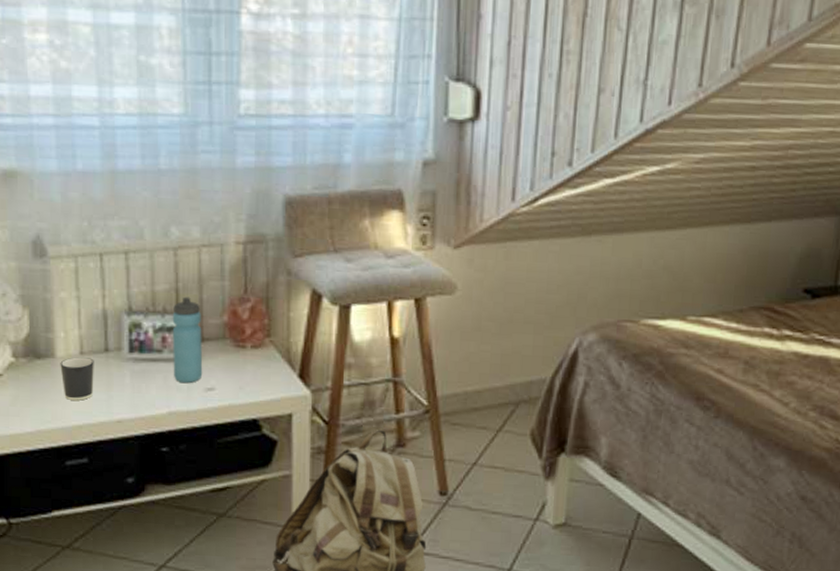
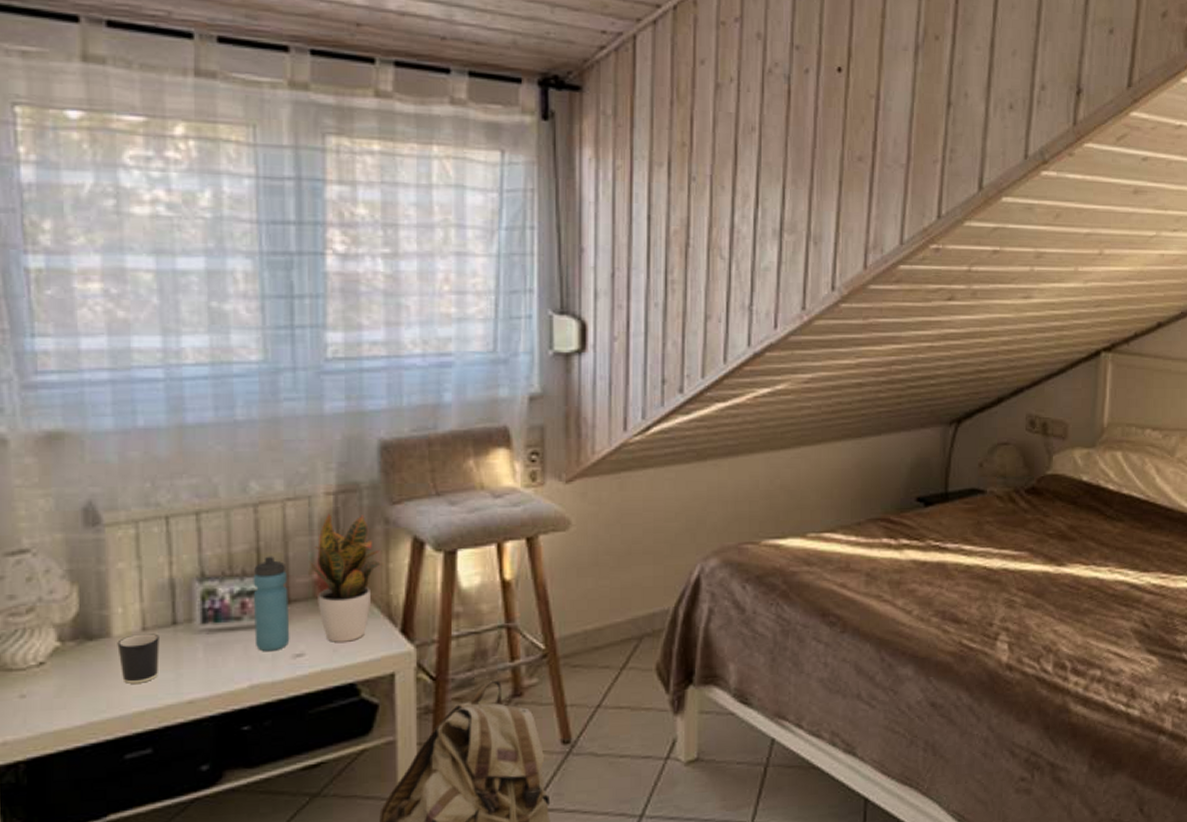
potted plant: none [220,262,287,381] -> present [308,514,385,642]

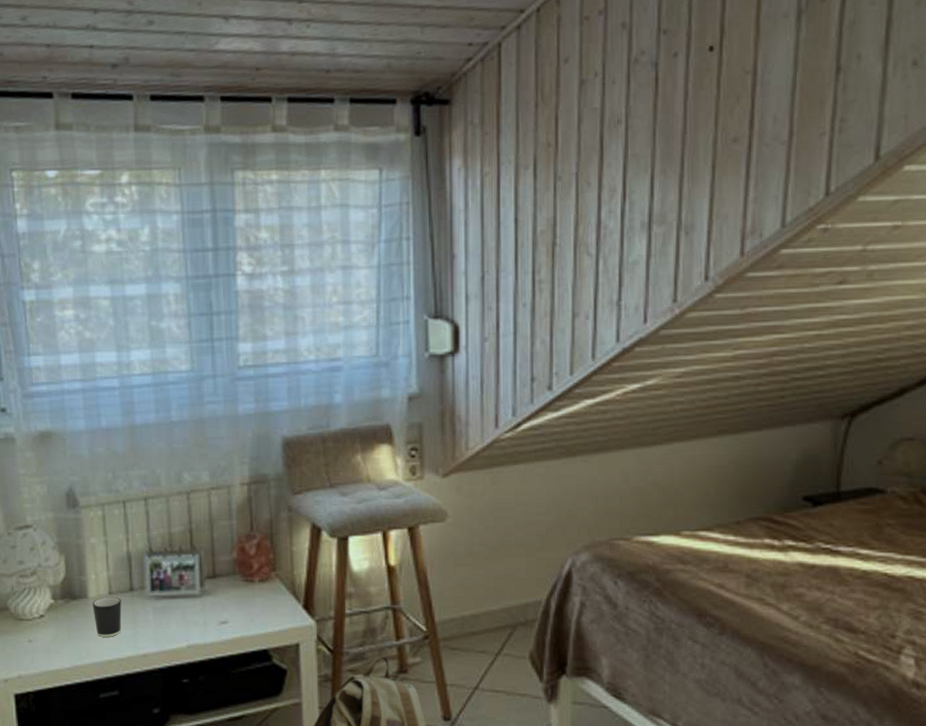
water bottle: present [253,556,290,651] -> none [187,536,217,617]
potted plant: present [308,514,385,642] -> none [229,502,290,613]

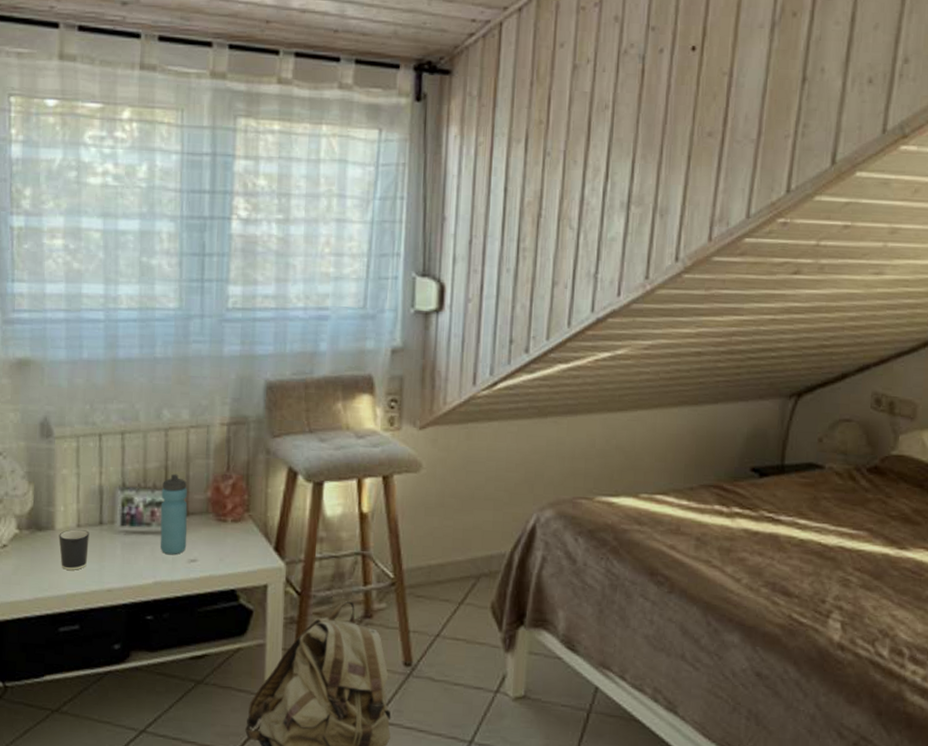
water bottle: none [187,536,217,617] -> present [160,473,188,554]

